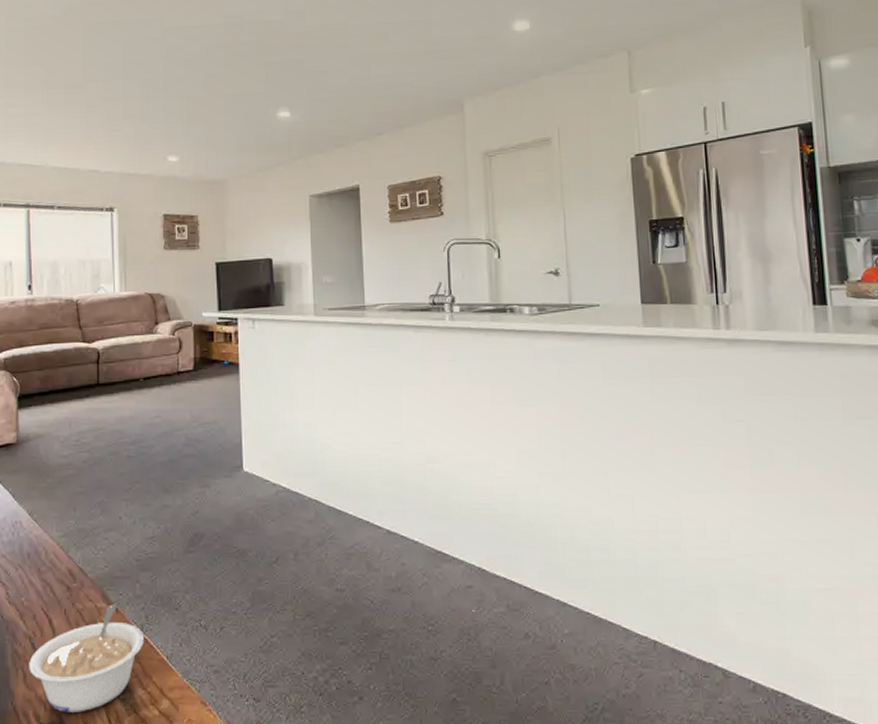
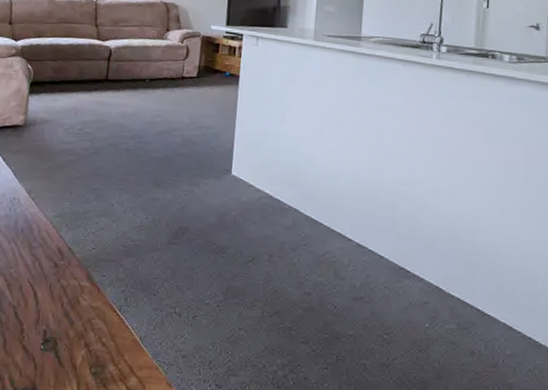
legume: present [29,604,145,712] -> none [9,284,122,381]

